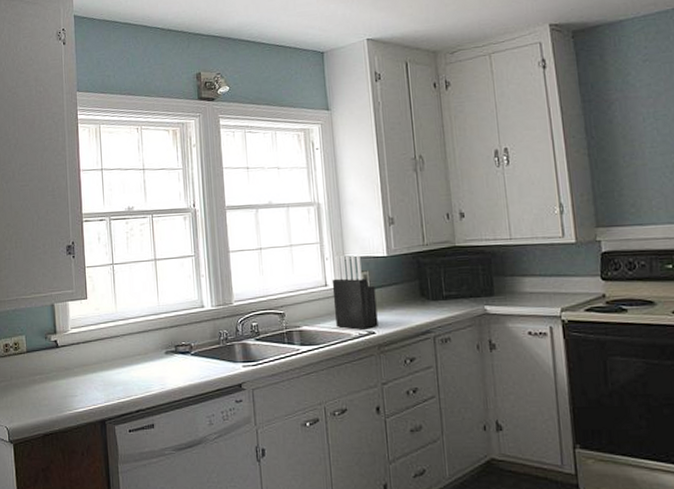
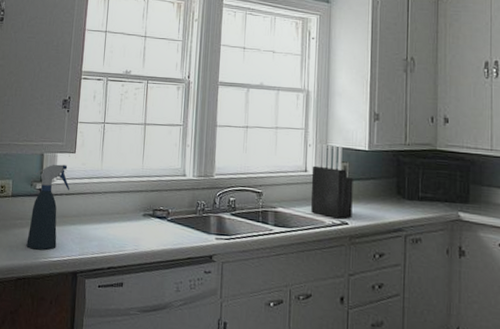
spray bottle: none [47,312,87,403] -> present [26,164,70,250]

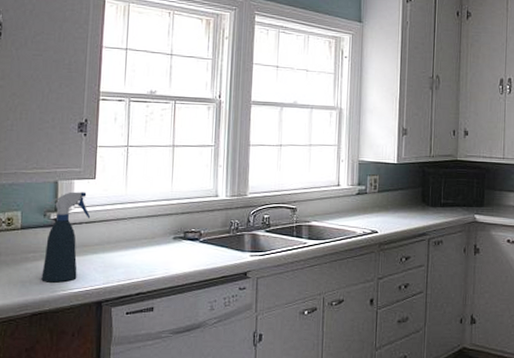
knife block: present [311,144,353,219] -> none [343,159,383,228]

